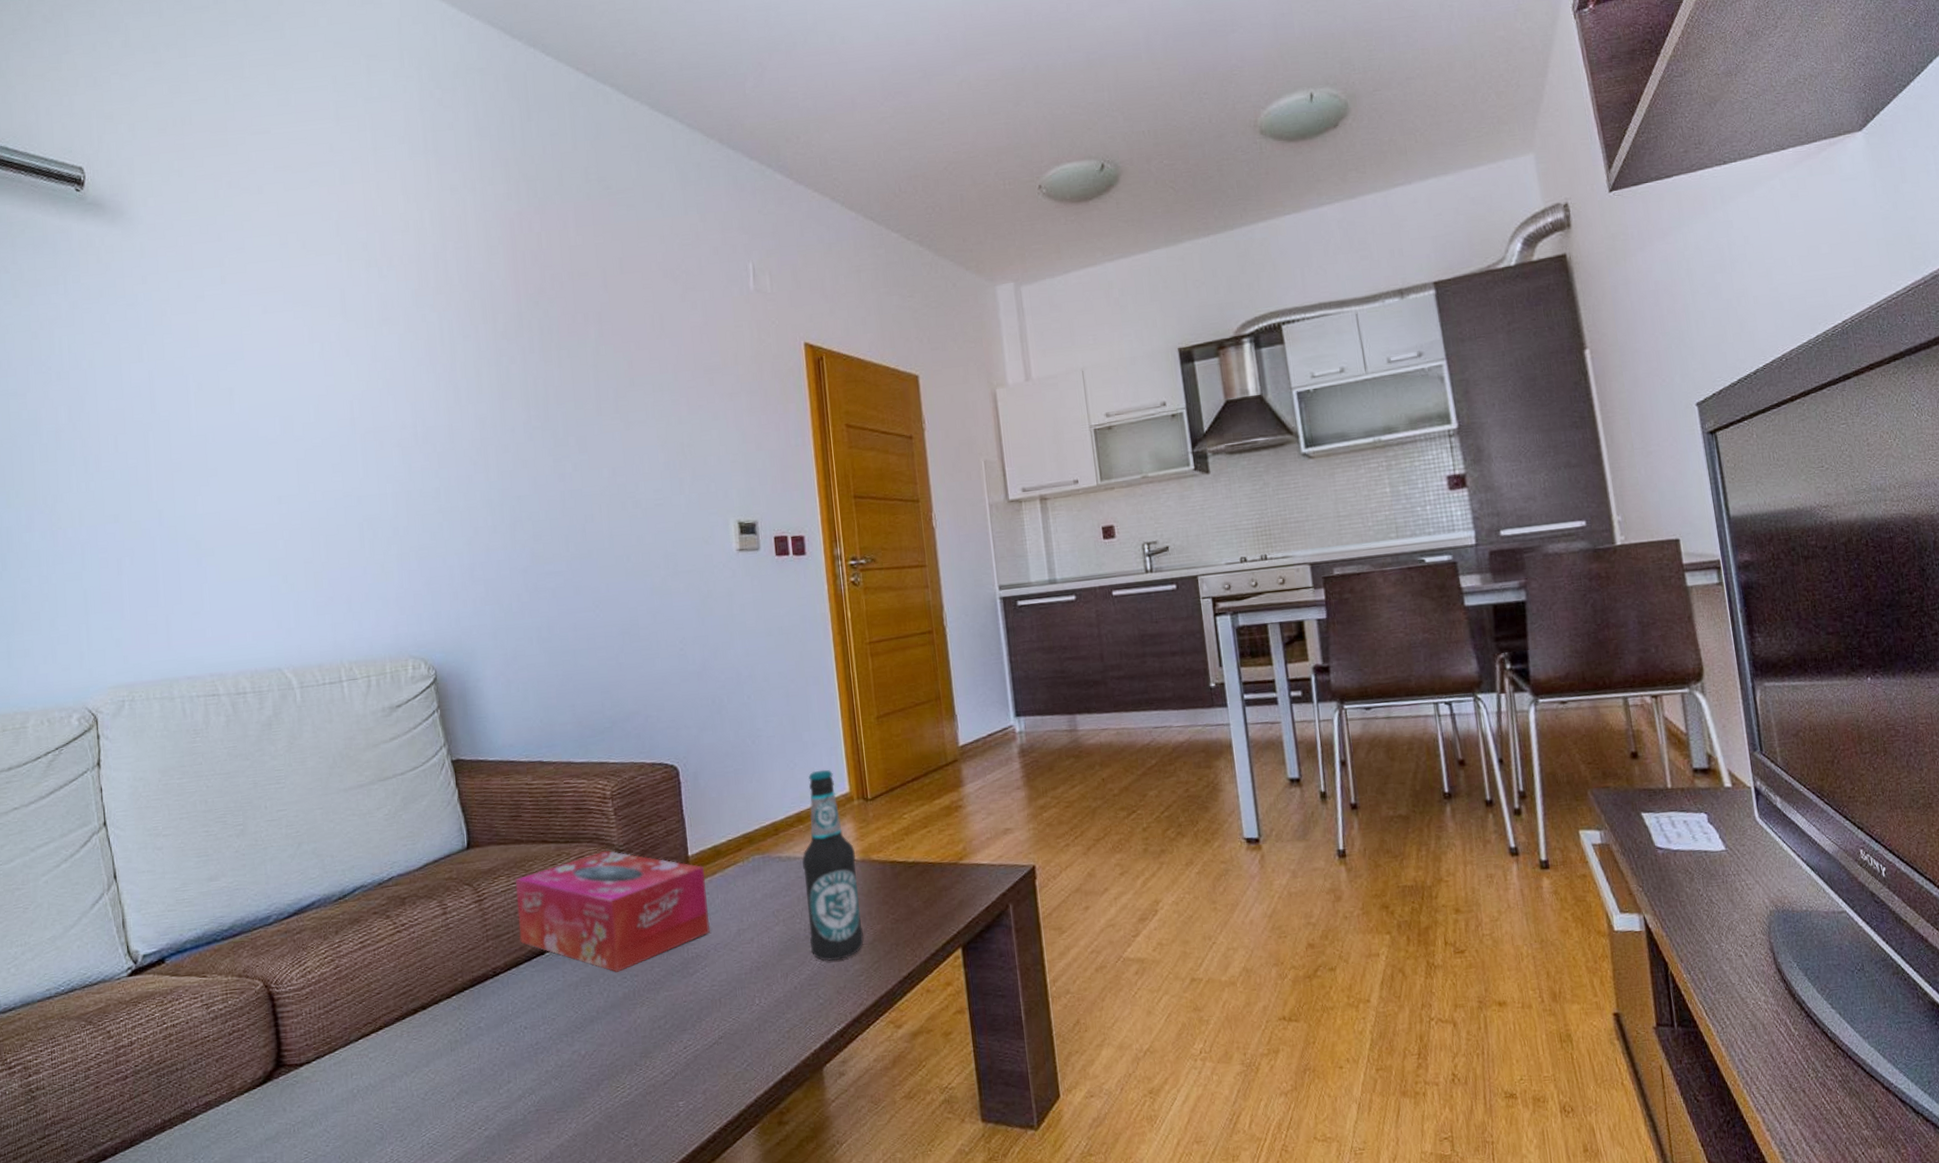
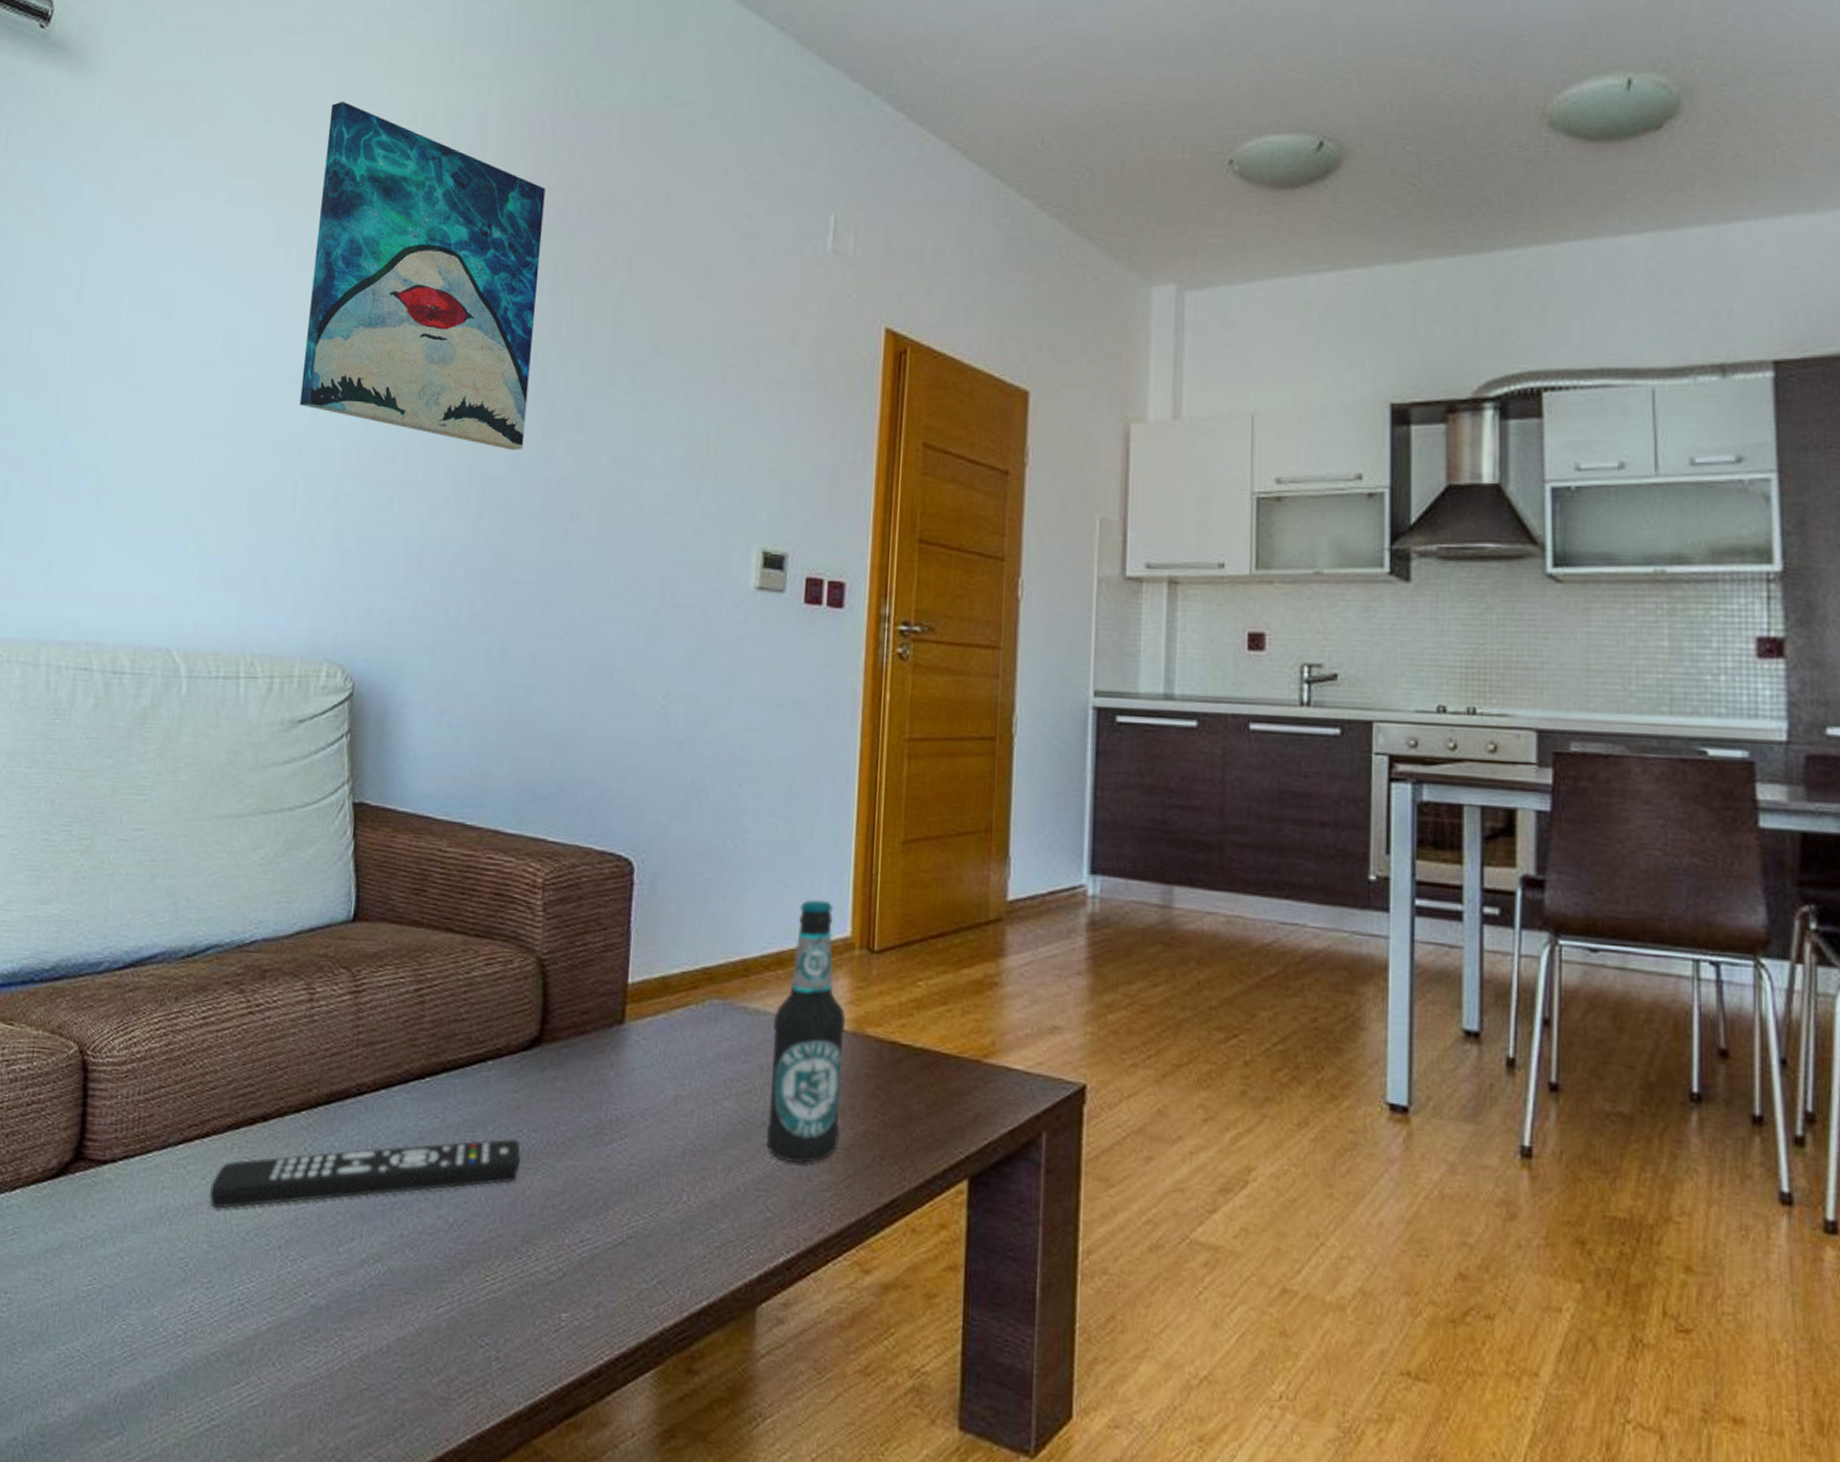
wall art: none [336,221,539,475] -> present [299,101,546,450]
remote control: none [390,984,629,1081] -> present [209,1138,521,1209]
tissue box: present [515,850,711,972] -> none [397,955,645,1122]

